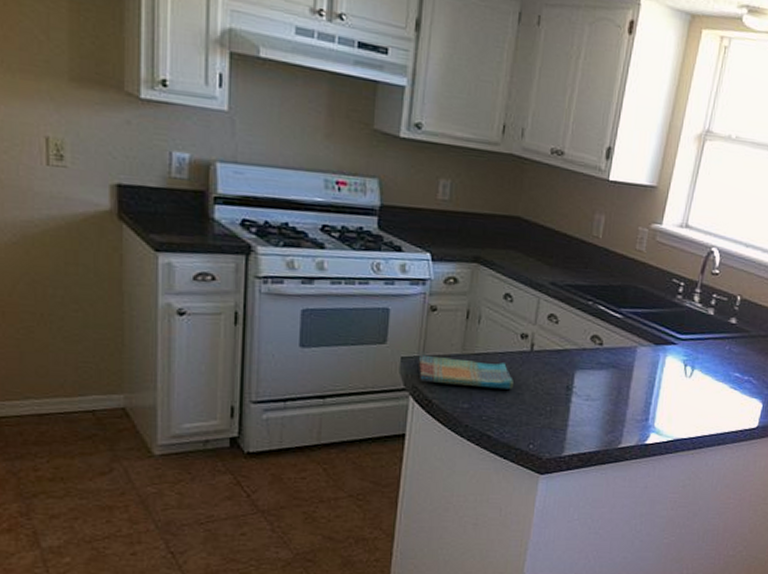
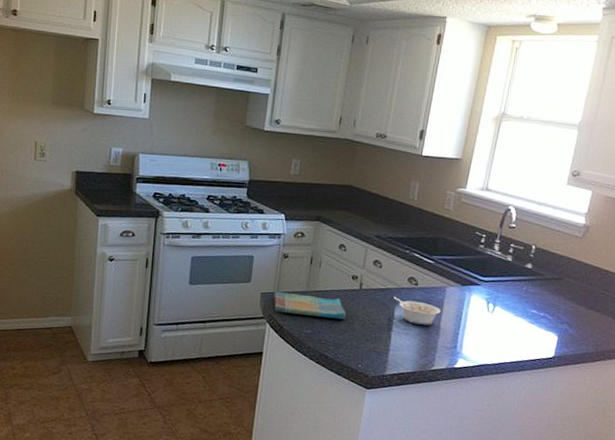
legume: none [573,360,630,394] -> present [393,297,441,325]

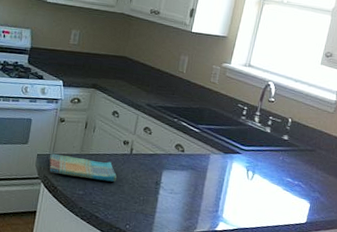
legume: present [393,297,441,325] -> none [161,162,204,190]

